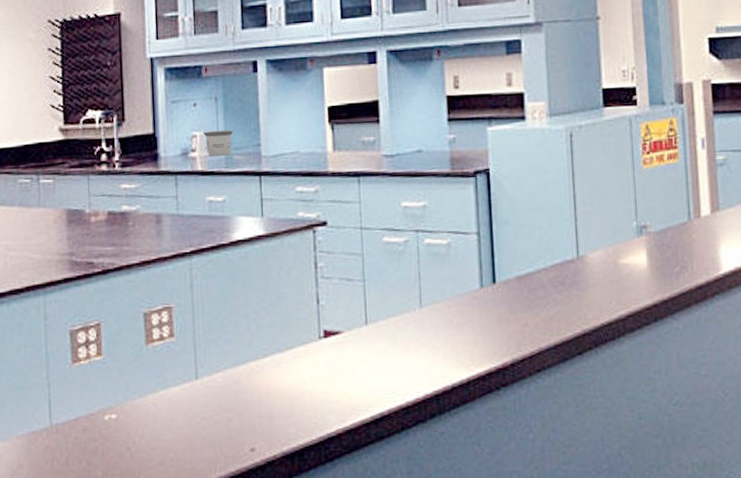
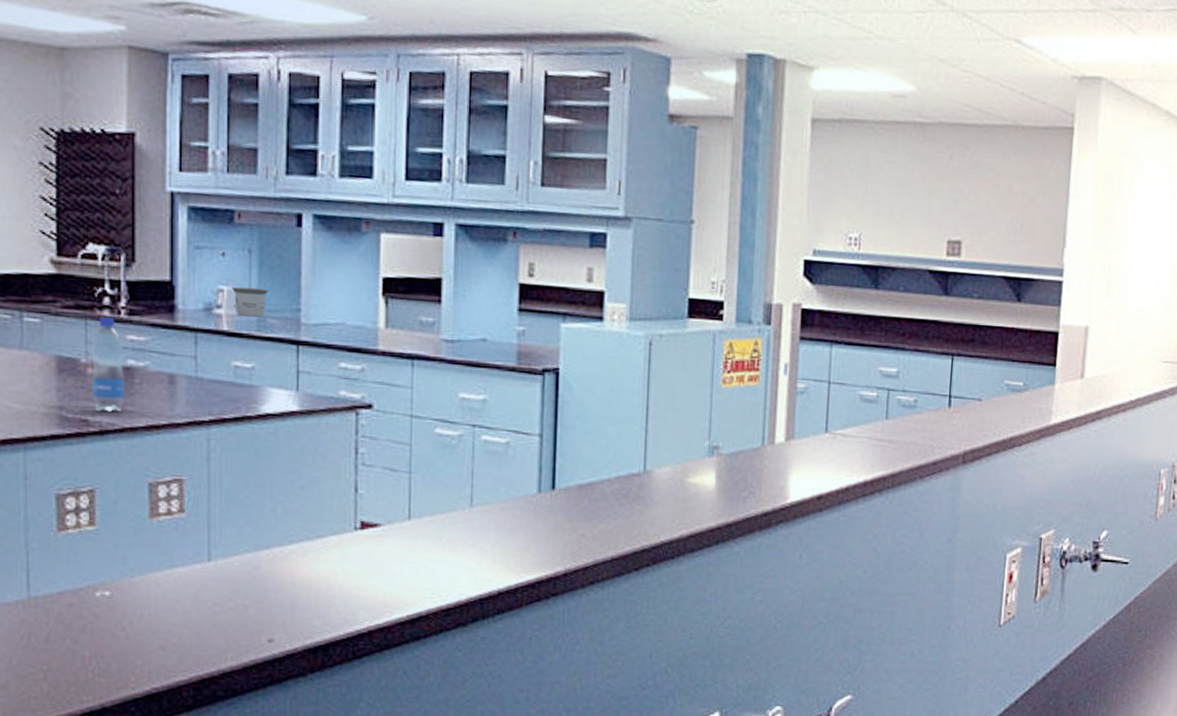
bottle: none [93,171,122,254] -> present [91,317,126,412]

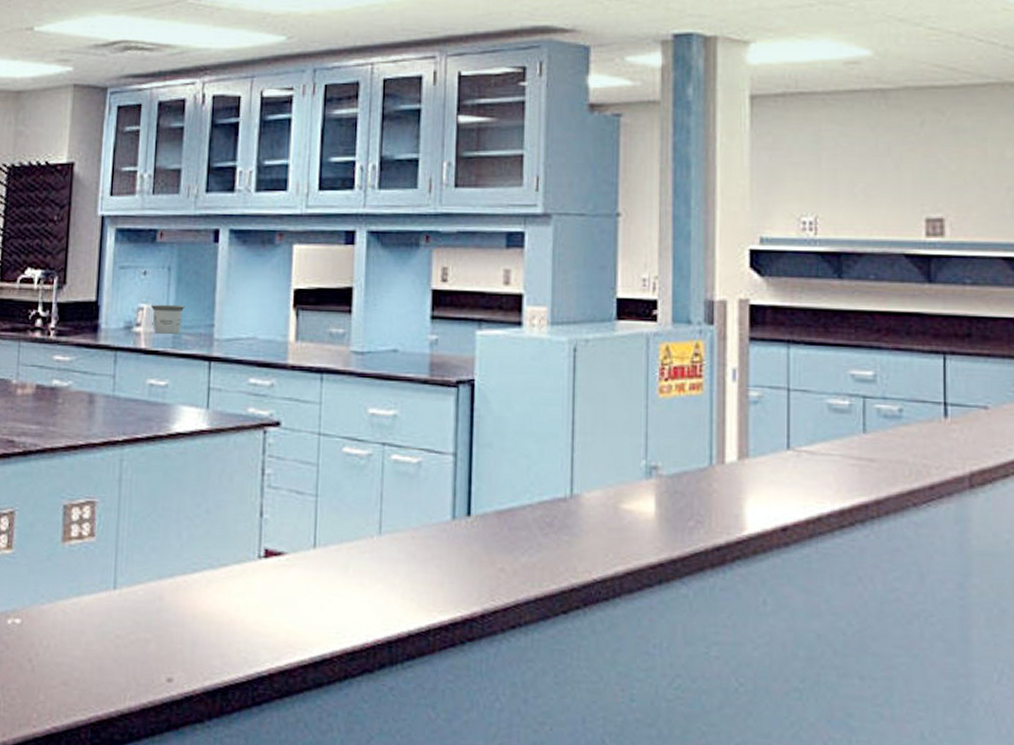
bottle: present [91,317,126,412] -> none [19,339,51,432]

